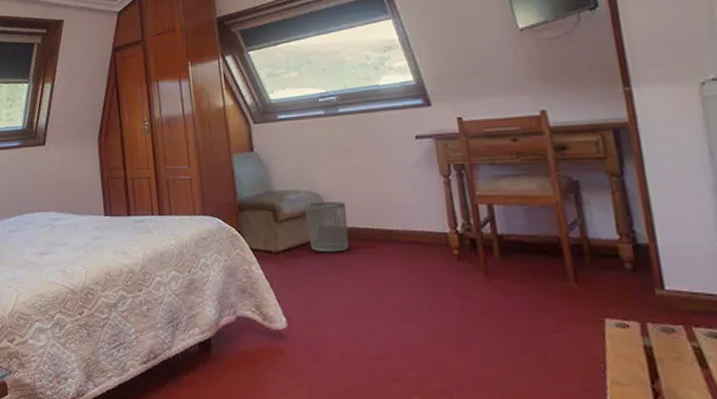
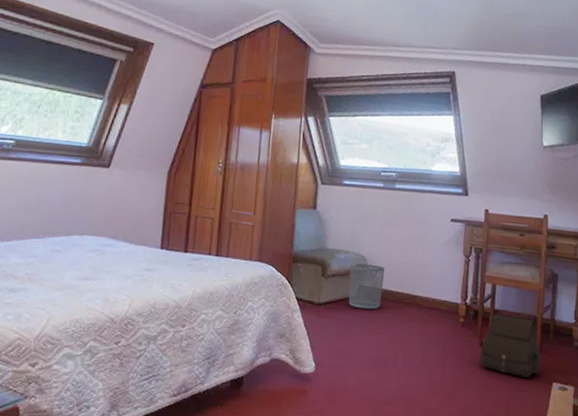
satchel: none [486,238,583,315] -> present [479,313,542,378]

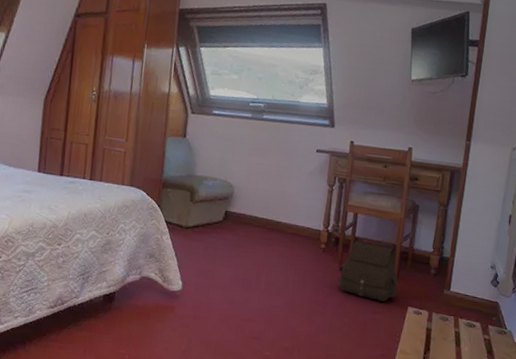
waste bin: present [348,263,385,310] -> none [215,190,251,234]

